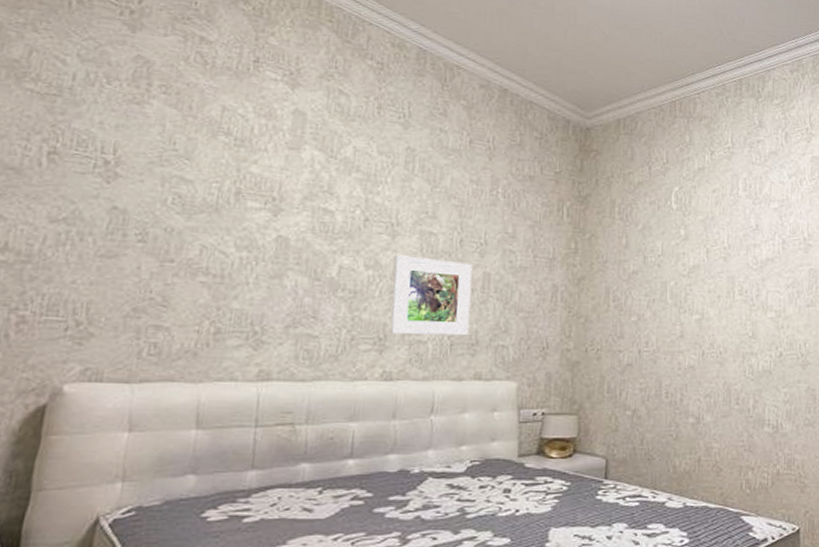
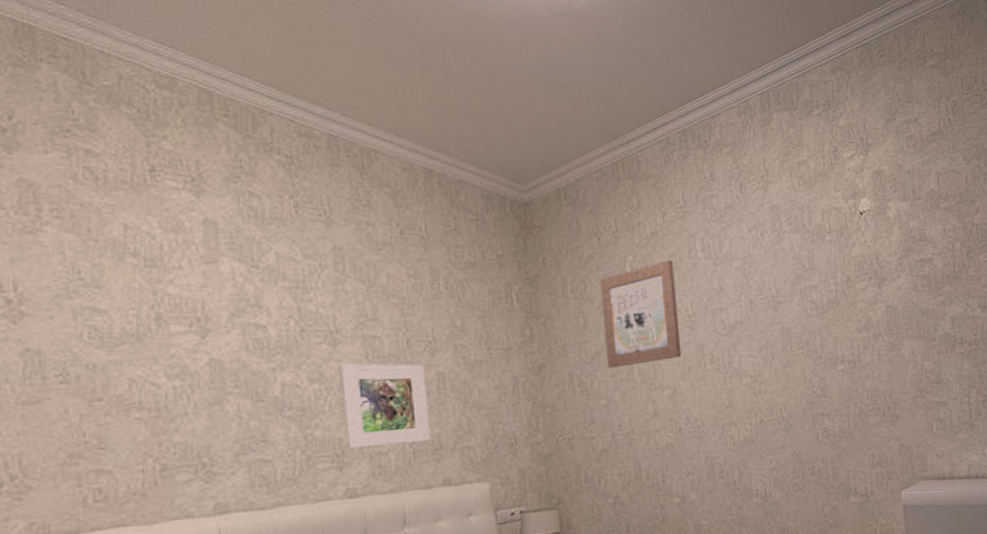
wall art: none [642,194,716,288] -> present [600,260,682,368]

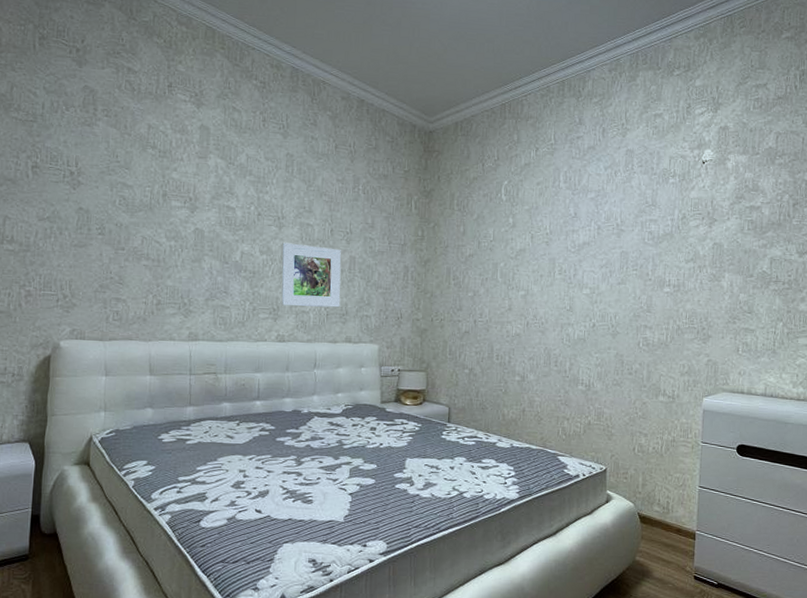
wall art: present [600,260,682,368] -> none [477,187,540,269]

